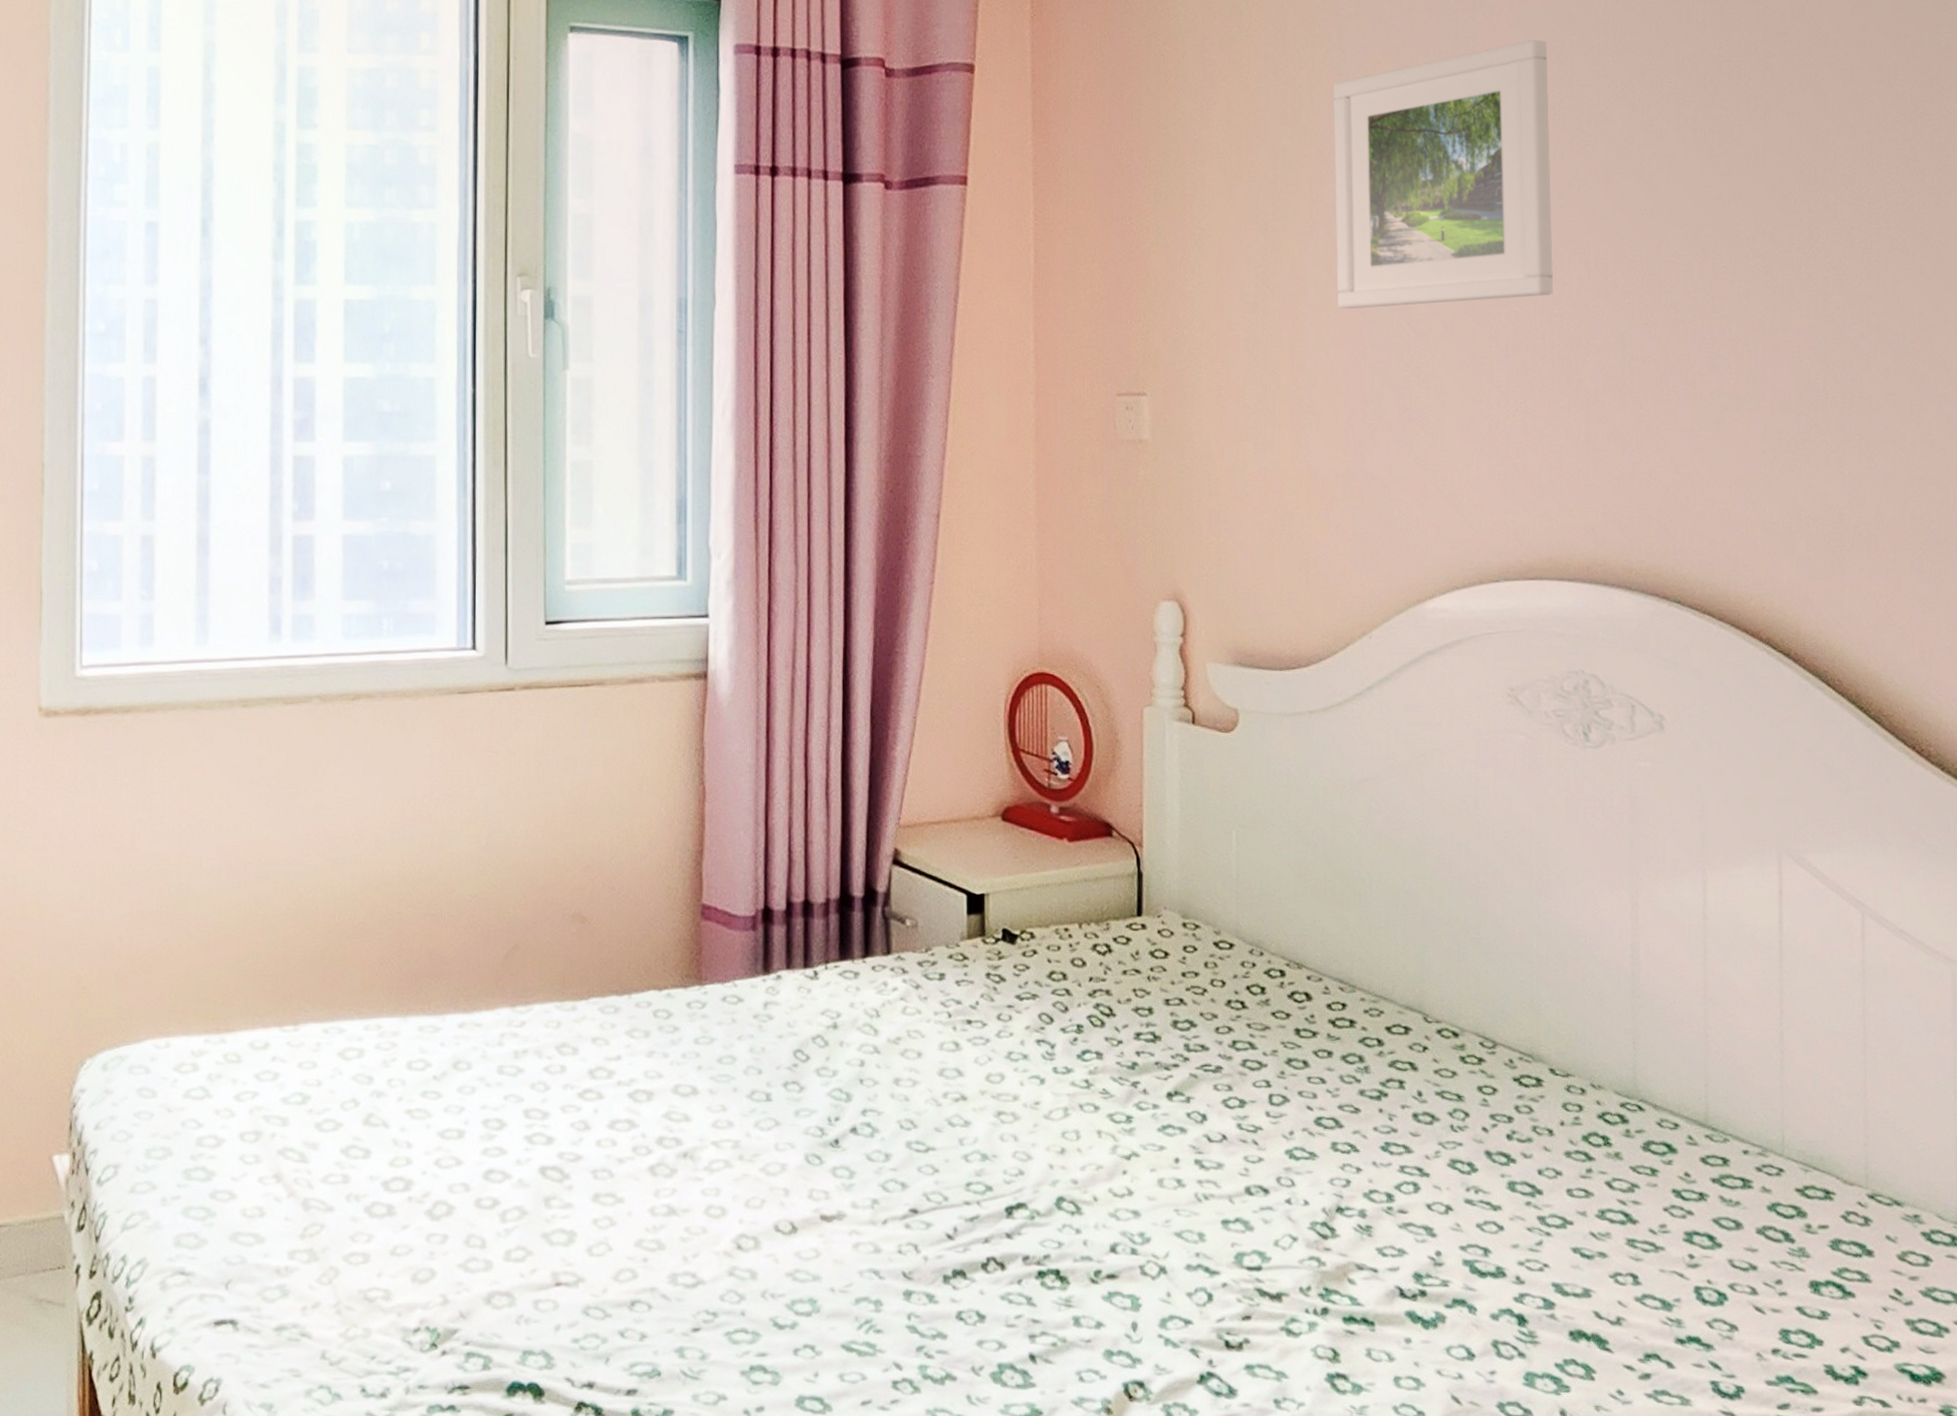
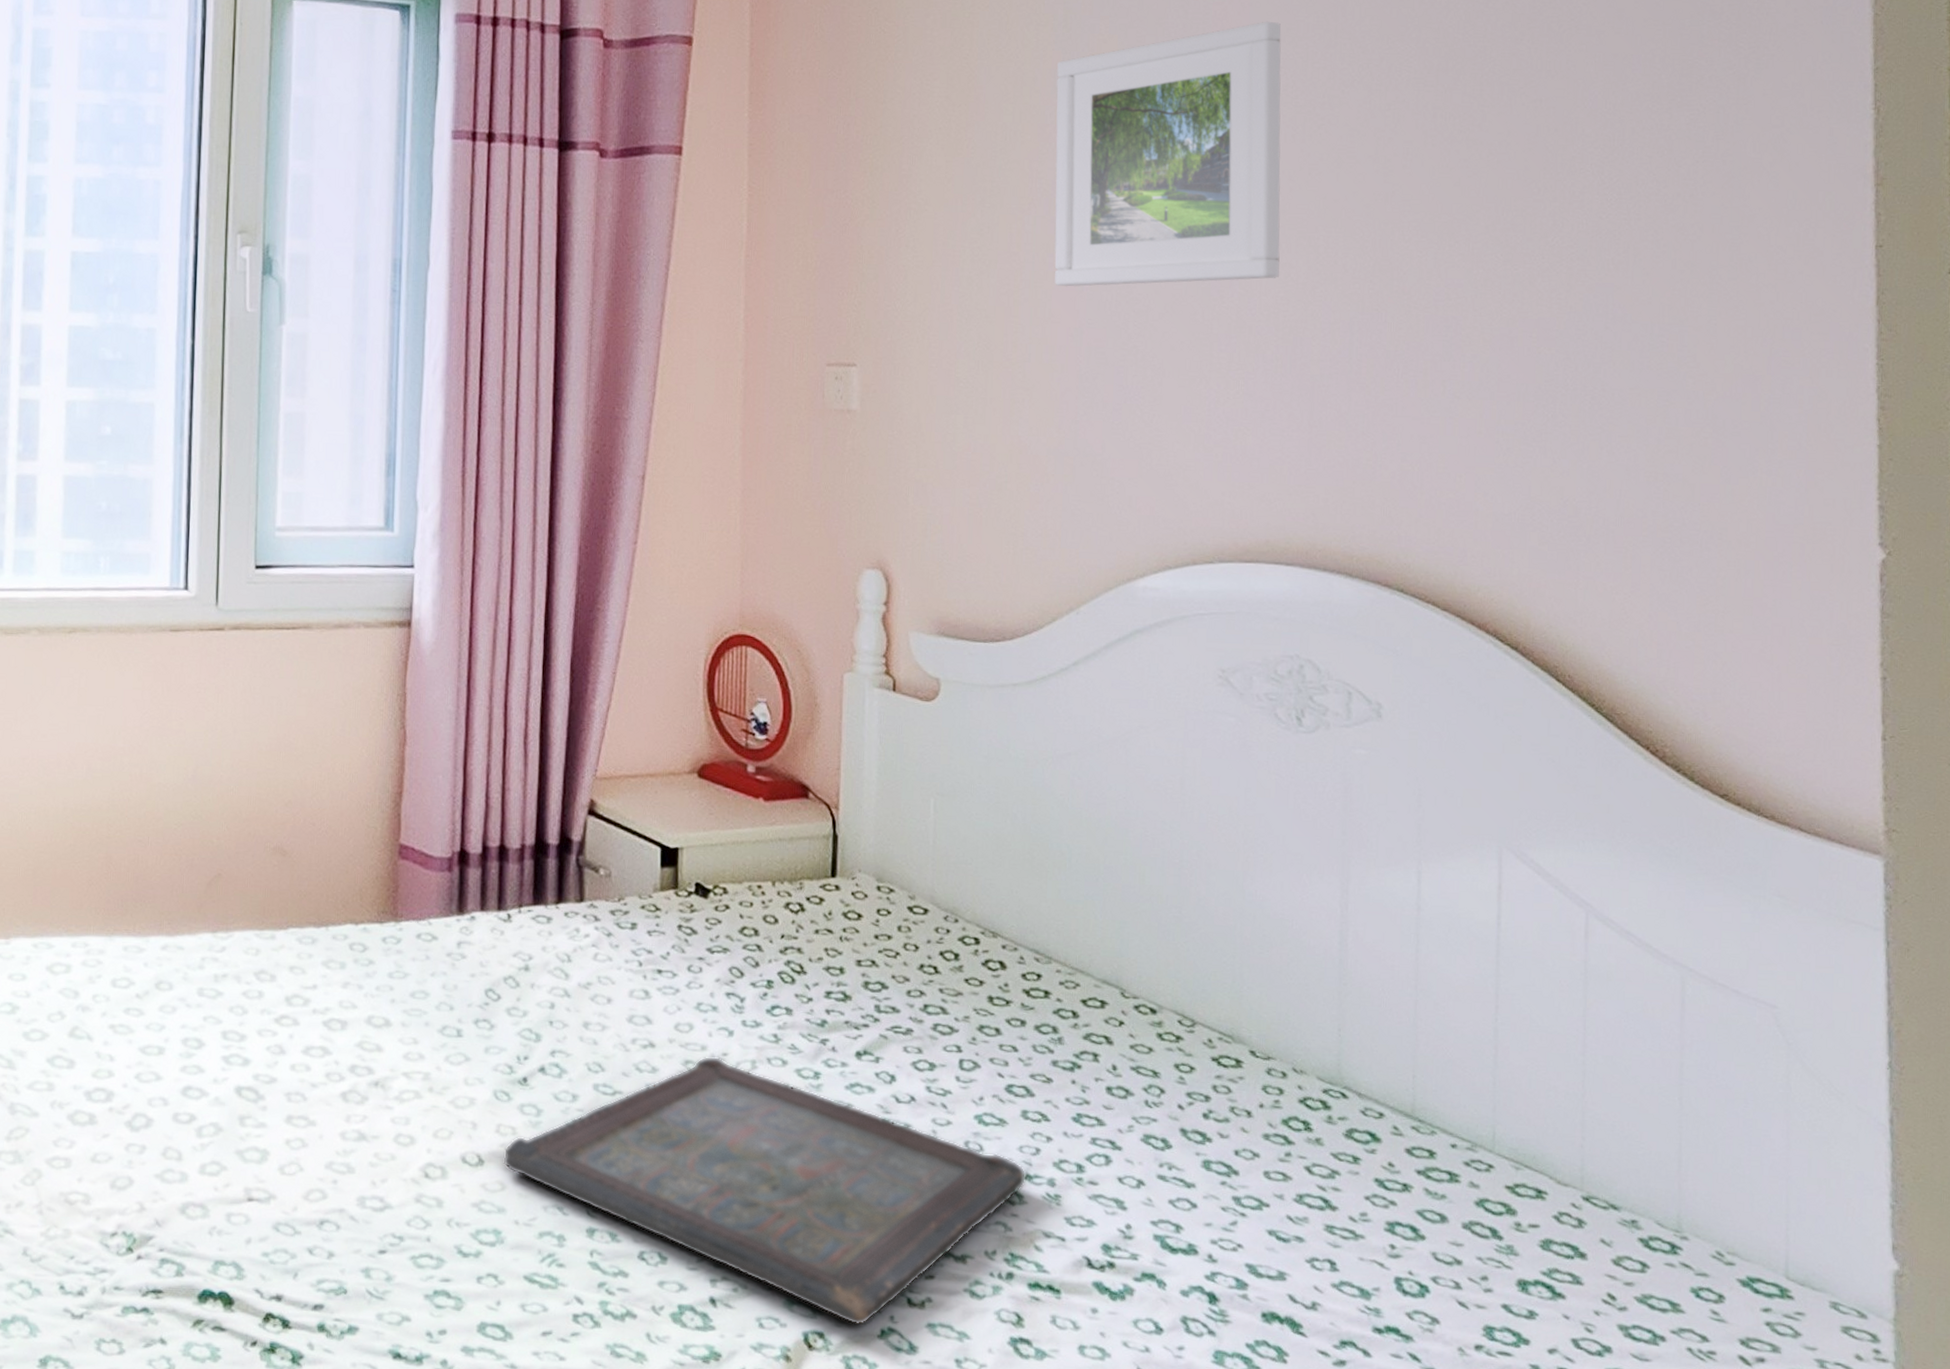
serving tray: none [817,1106,1338,1372] -> present [503,1056,1026,1326]

